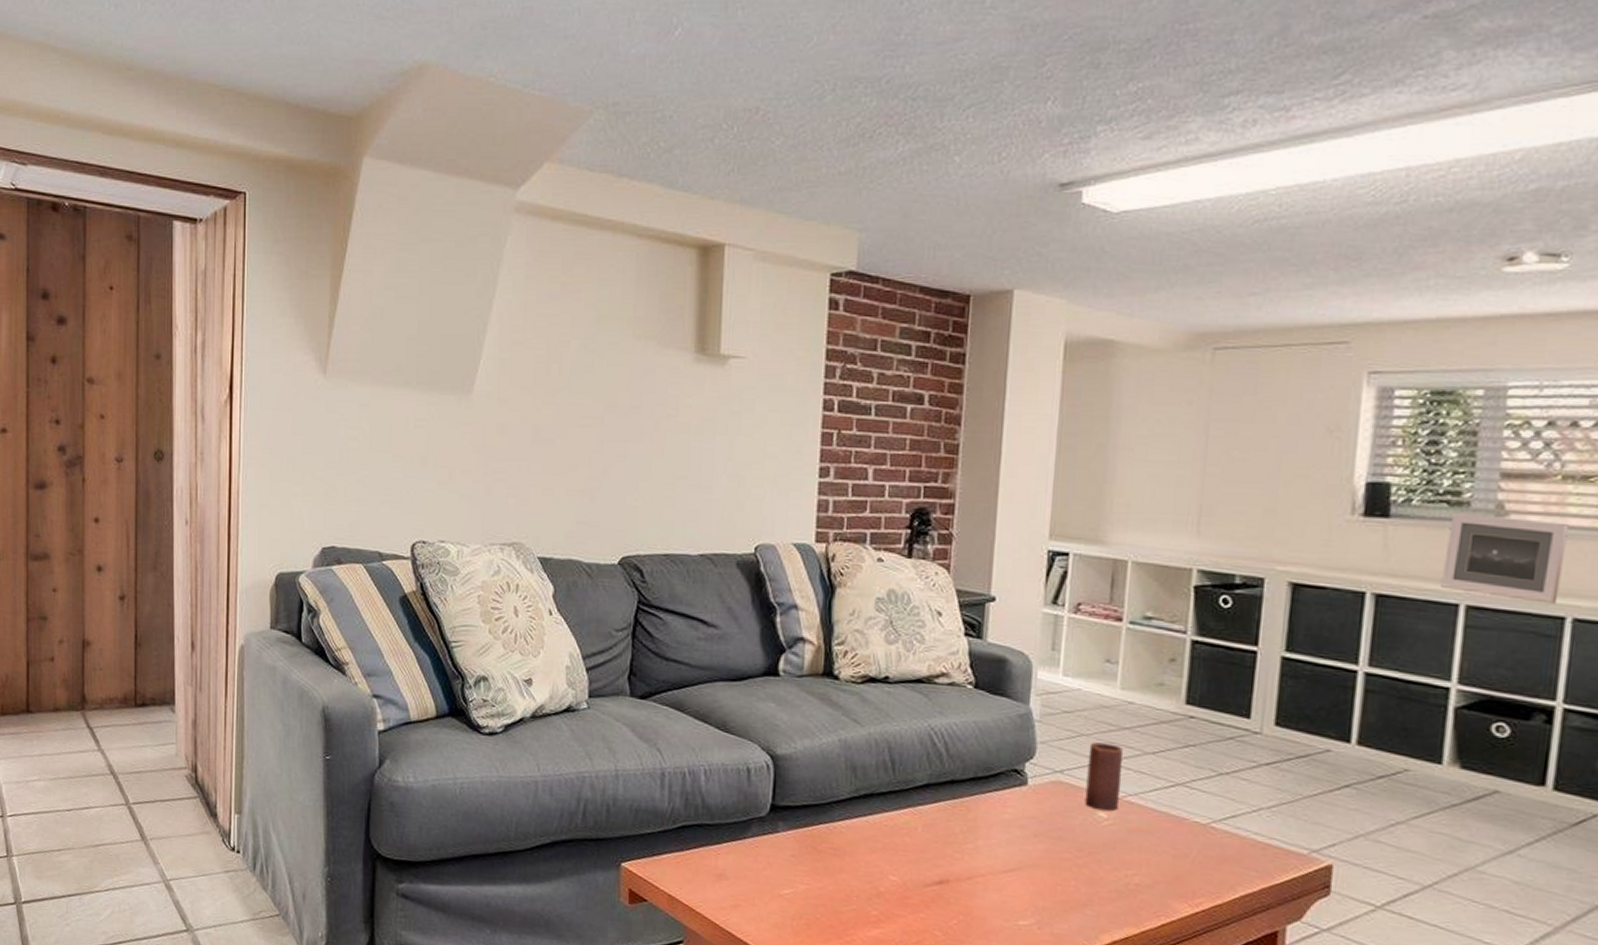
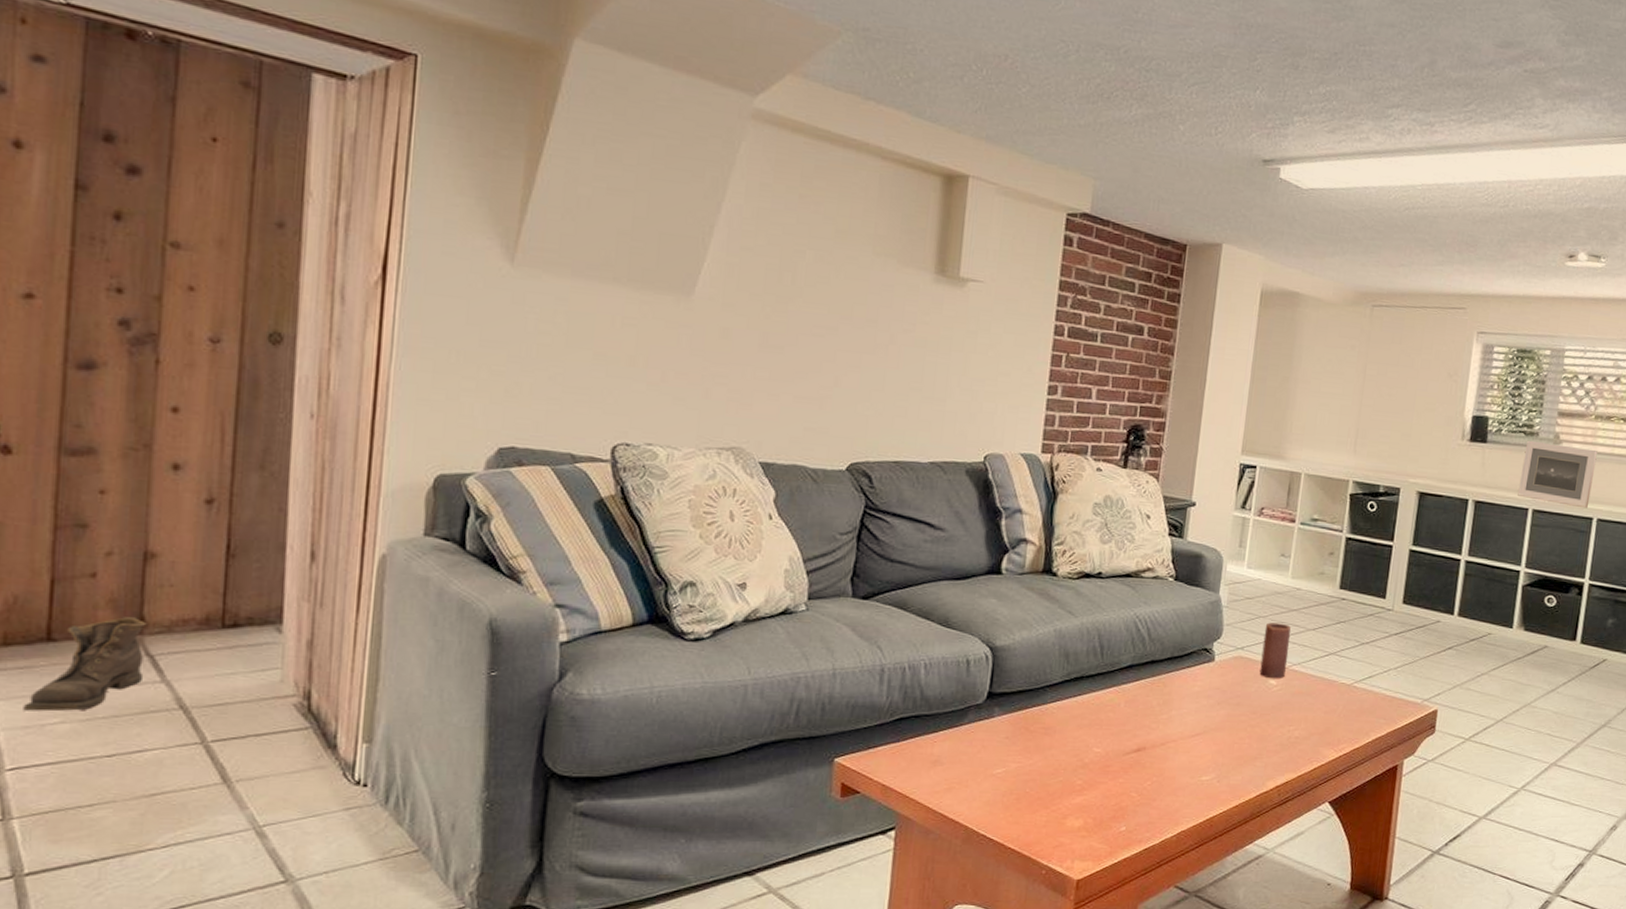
boot: none [15,694,87,771] -> present [23,617,147,712]

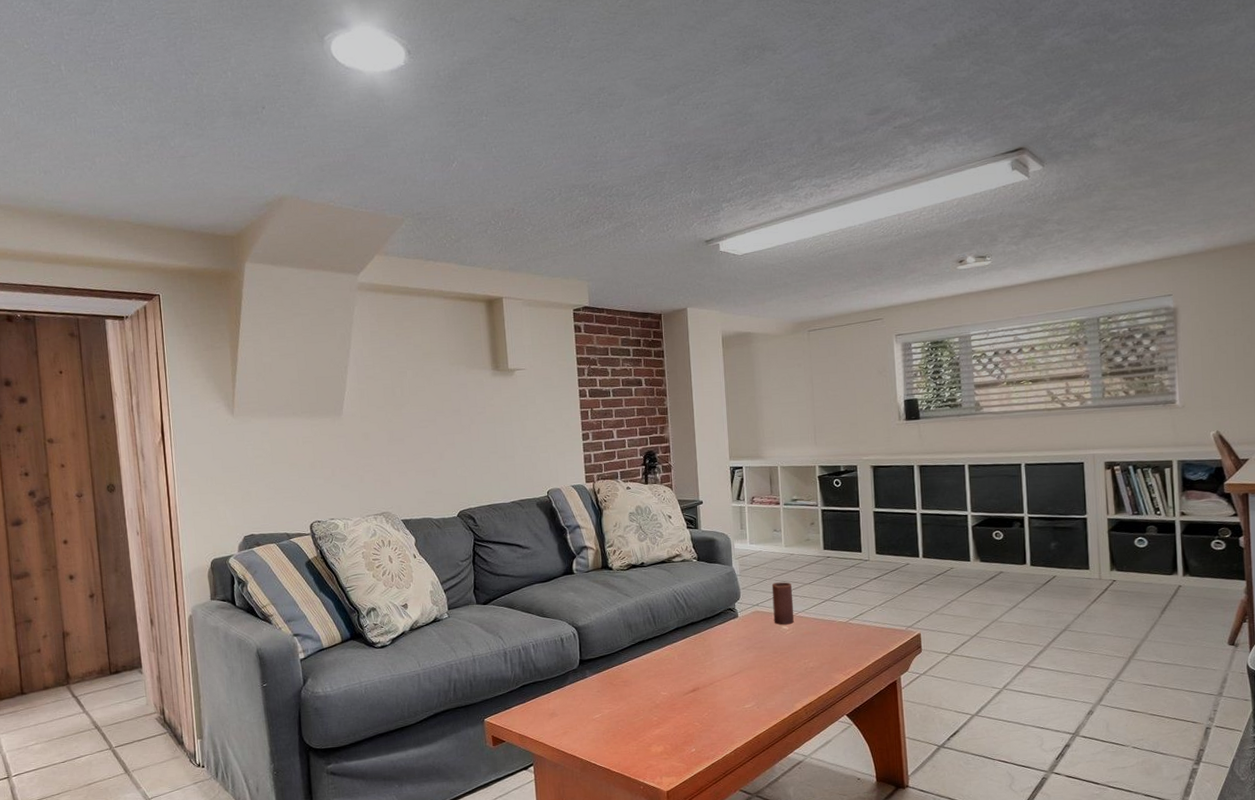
boot: present [23,617,147,712] -> none [15,674,73,739]
picture frame: present [1518,440,1598,509] -> none [953,409,1016,458]

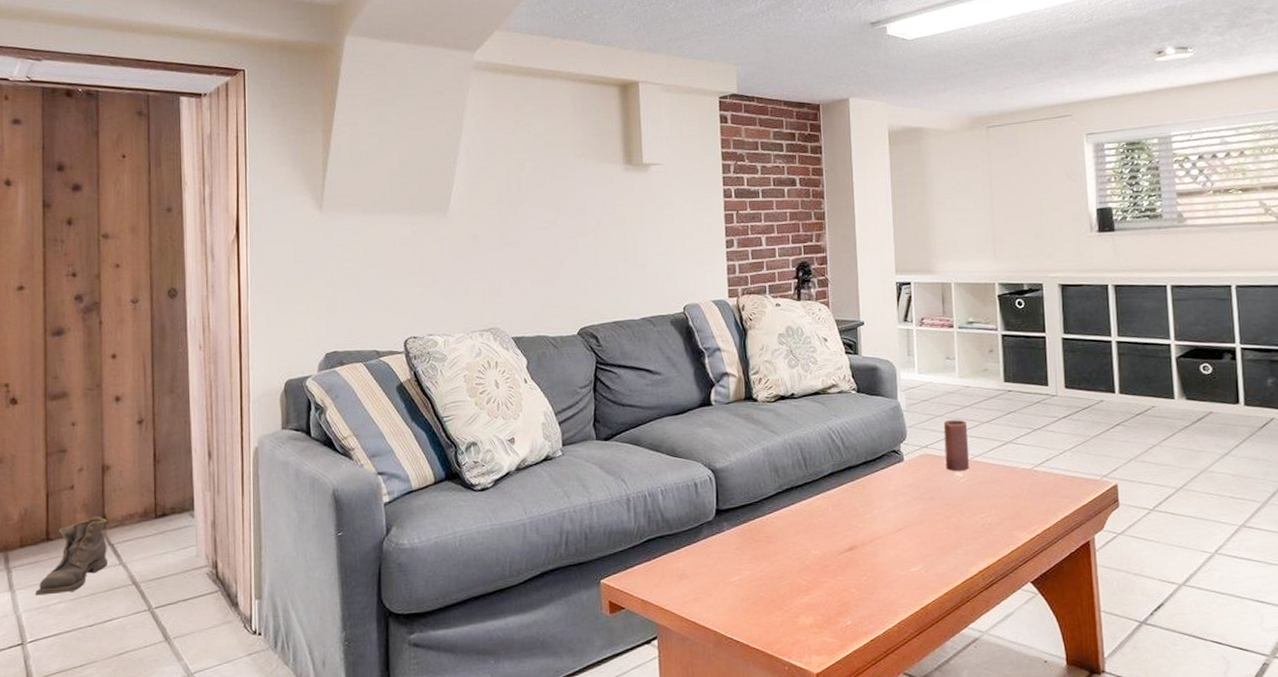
boot: none [15,674,73,739] -> present [35,516,108,596]

